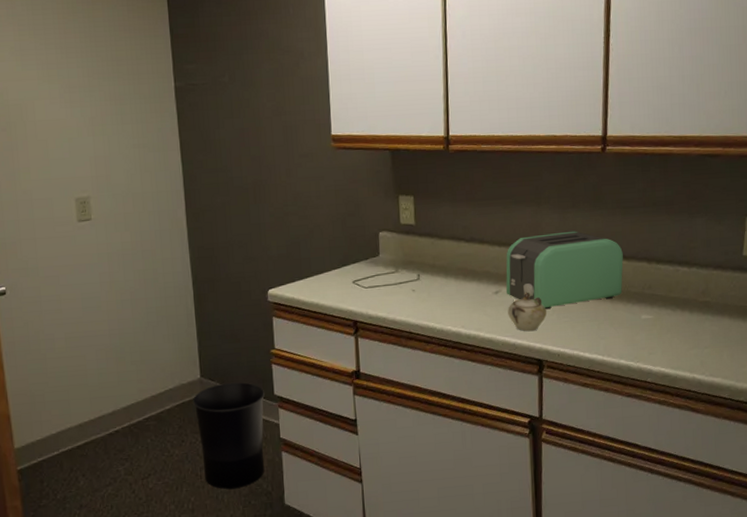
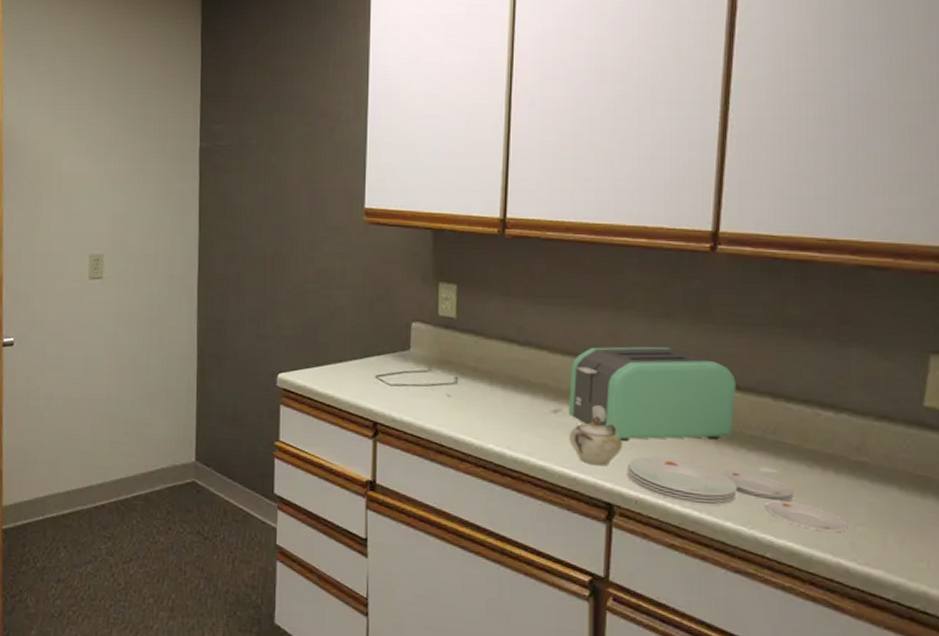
waste bin: present [193,382,265,489] -> none [185,471,263,594]
plate: none [550,317,699,357] -> present [627,456,848,533]

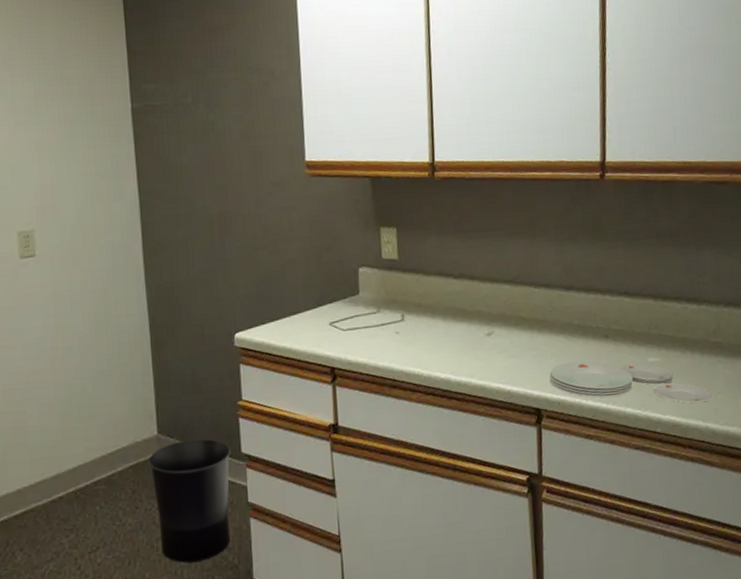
waste bin: none [185,471,263,594] -> present [149,438,230,563]
toaster: present [569,346,736,440] -> none [498,265,627,352]
sugar bowl: present [569,415,622,466] -> none [502,333,544,378]

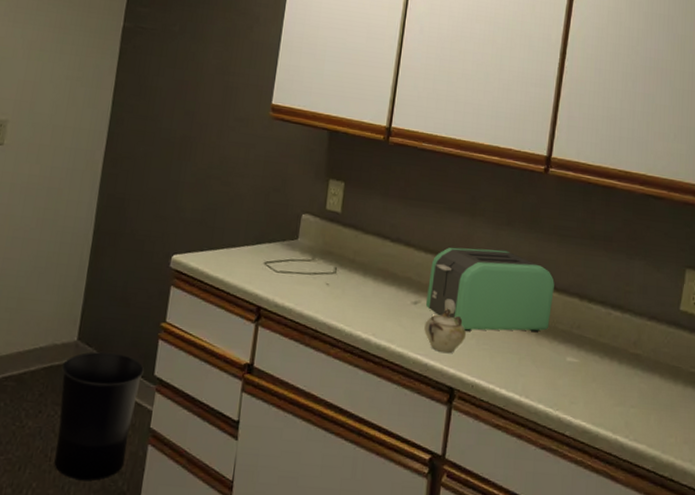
toaster: none [498,265,627,352] -> present [426,247,555,332]
sugar bowl: none [502,333,544,378] -> present [424,308,466,354]
plate: present [549,361,712,404] -> none [467,346,625,414]

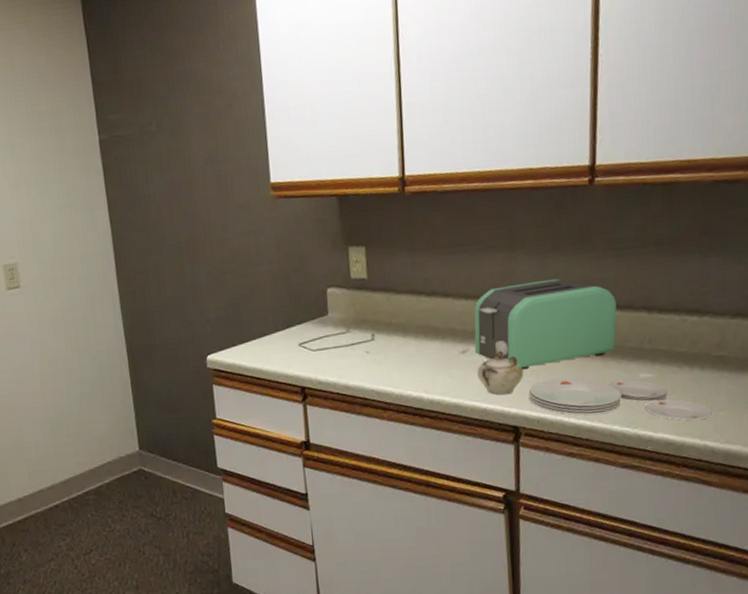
waste bin: present [54,351,144,481] -> none [132,454,210,566]
plate: none [467,346,625,414] -> present [528,378,712,421]

